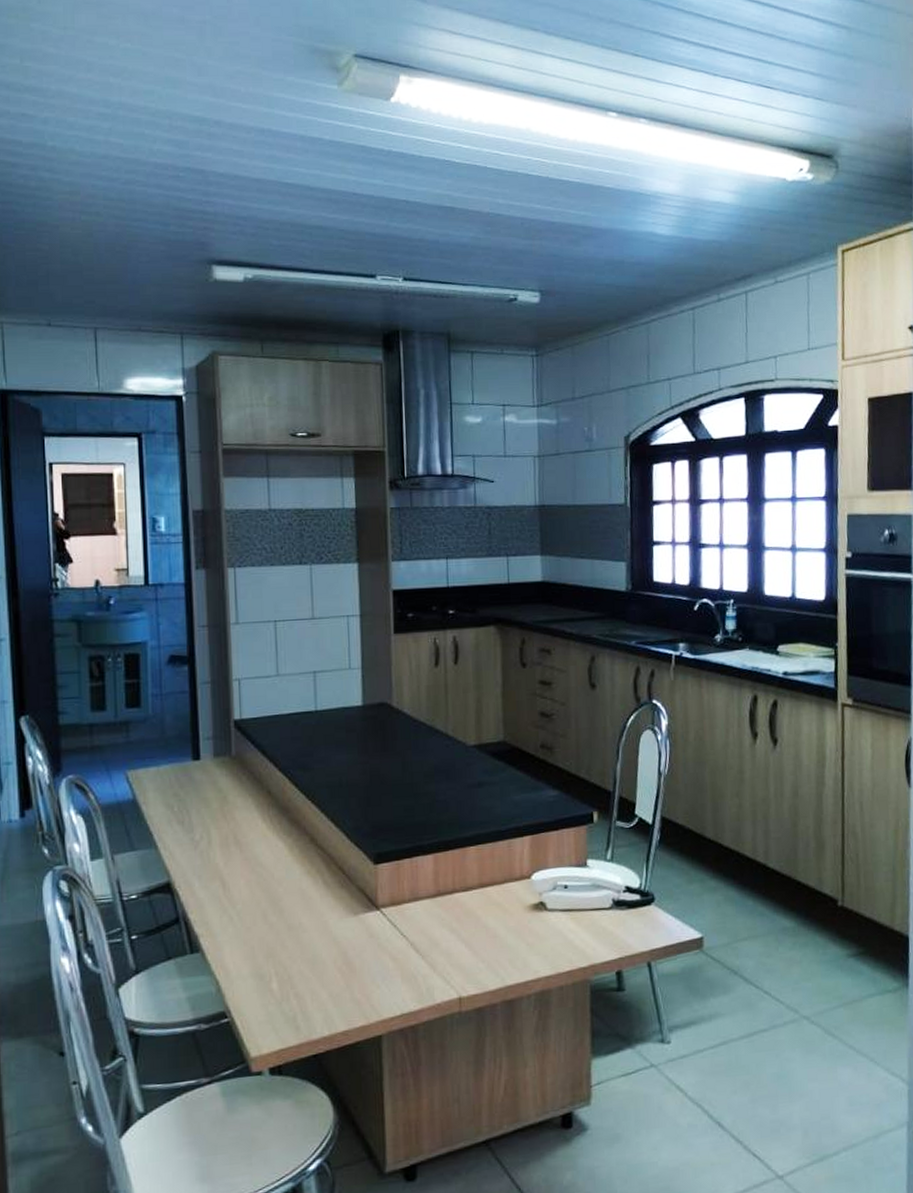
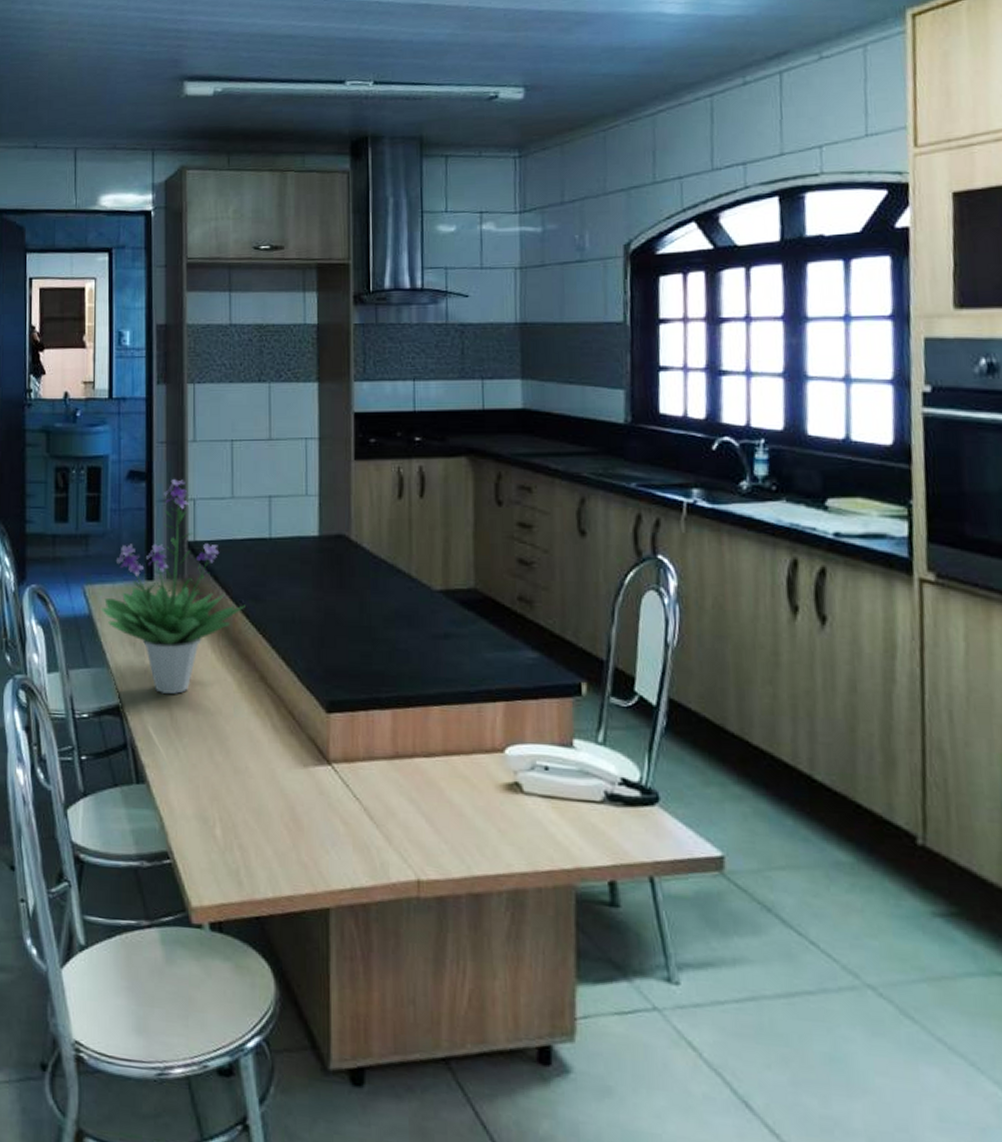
potted plant: none [145,660,294,866] -> present [100,478,245,694]

